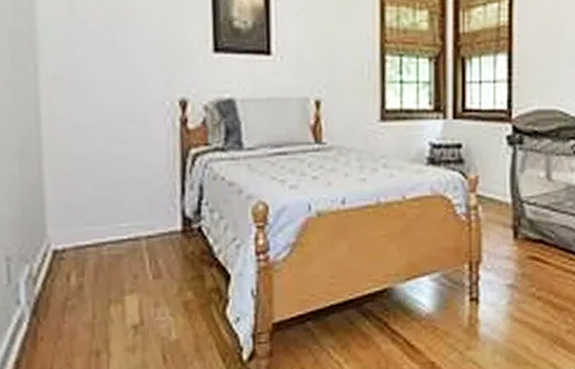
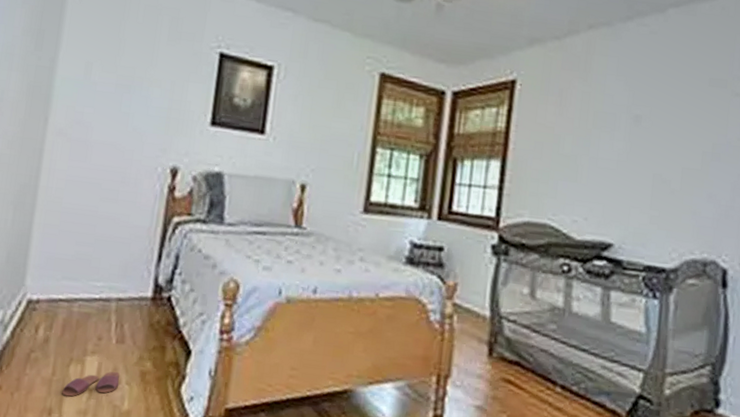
slippers: none [106,305,164,336] -> present [62,371,120,397]

